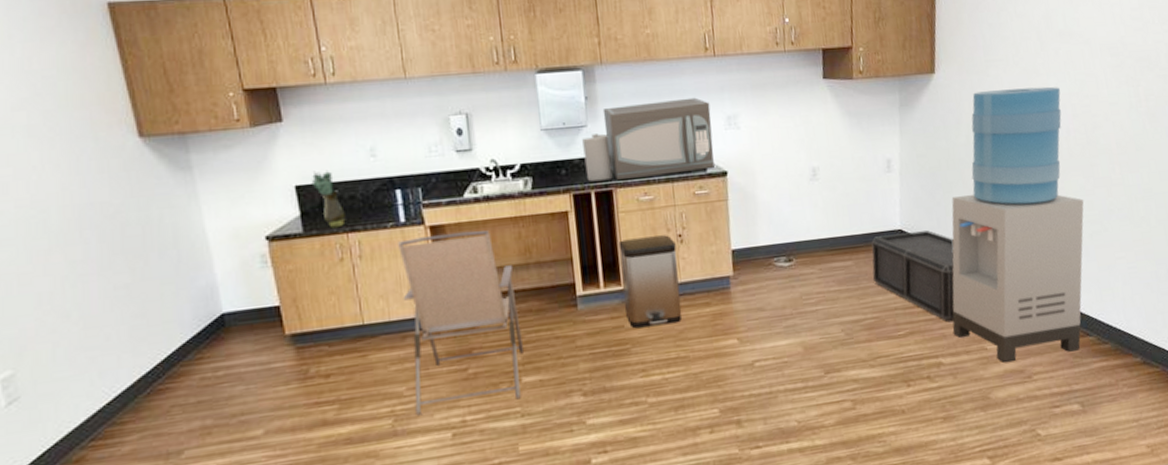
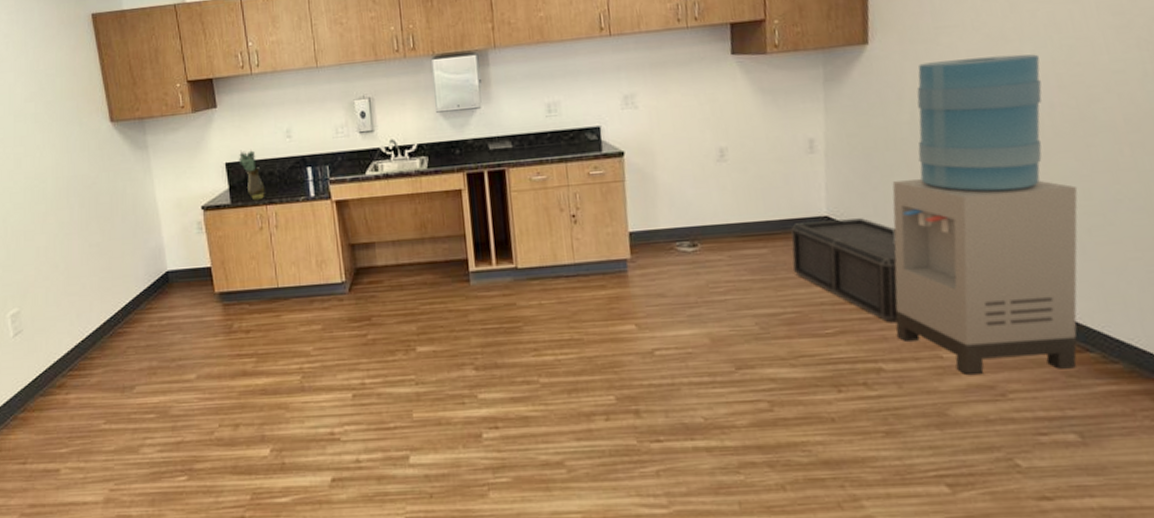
folding chair: present [398,230,525,416] -> none [308,205,420,375]
paper towel holder: present [582,133,613,184] -> none [476,115,506,163]
microwave: present [602,97,714,181] -> none [496,77,610,161]
pedal bin: present [618,235,682,329] -> none [511,215,576,307]

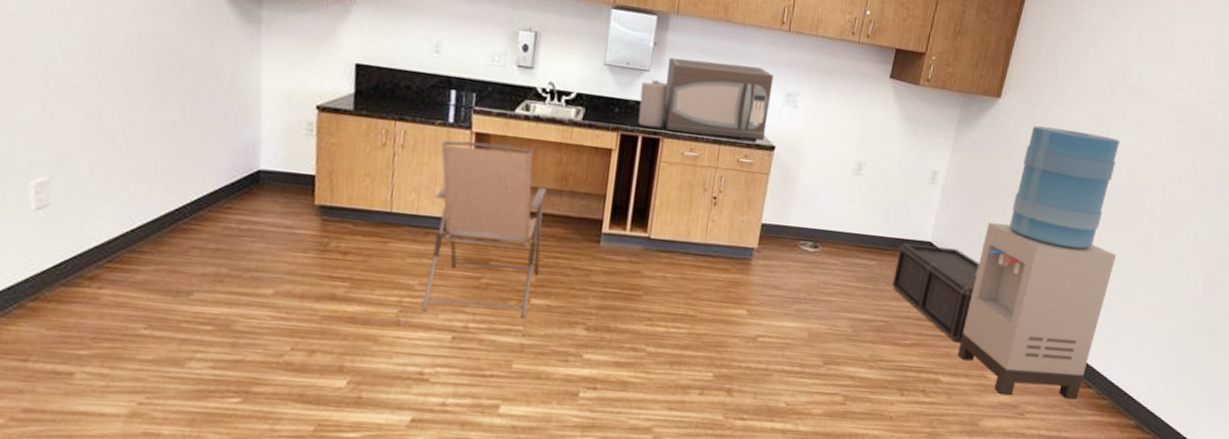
vase: present [238,149,265,201] -> none [371,53,398,114]
folding chair: none [308,205,420,375] -> present [422,140,548,319]
paper towel holder: none [476,115,506,163] -> present [637,80,668,130]
microwave: none [496,77,610,161] -> present [662,58,774,140]

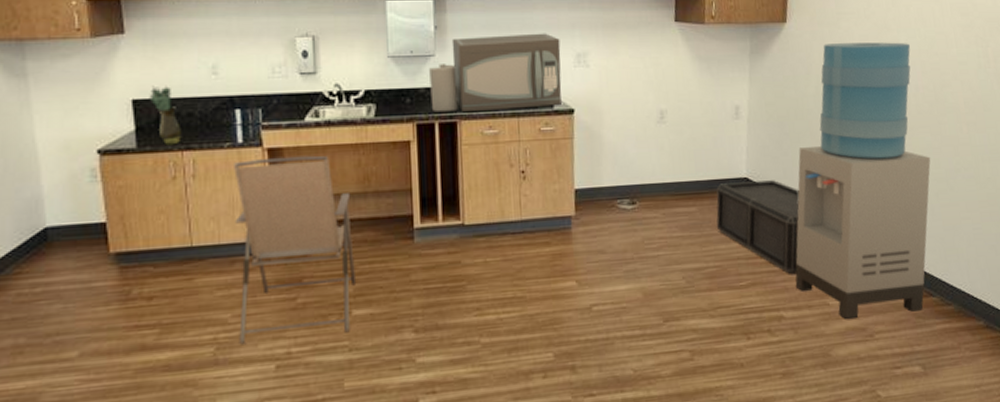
vase: none [371,53,398,114] -> present [149,85,182,146]

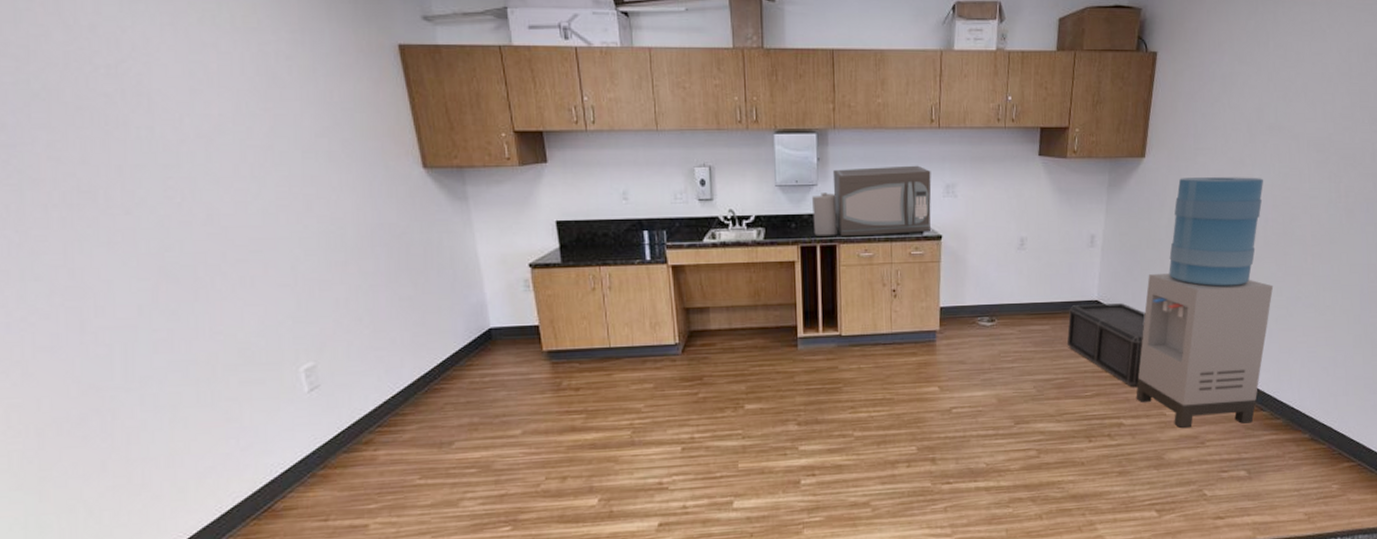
vase: present [149,85,182,146] -> none [570,208,599,261]
folding chair: present [234,155,357,345] -> none [643,272,749,430]

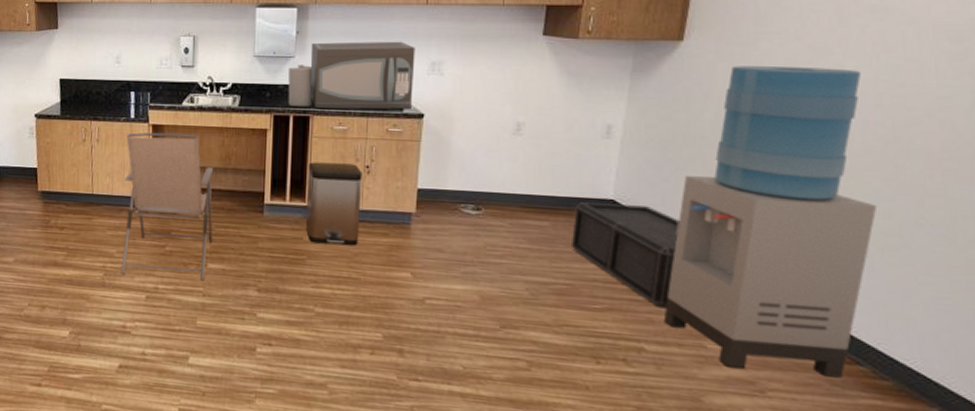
folding chair: none [643,272,749,430] -> present [121,132,214,281]
pedal bin: none [838,289,891,370] -> present [306,162,362,246]

